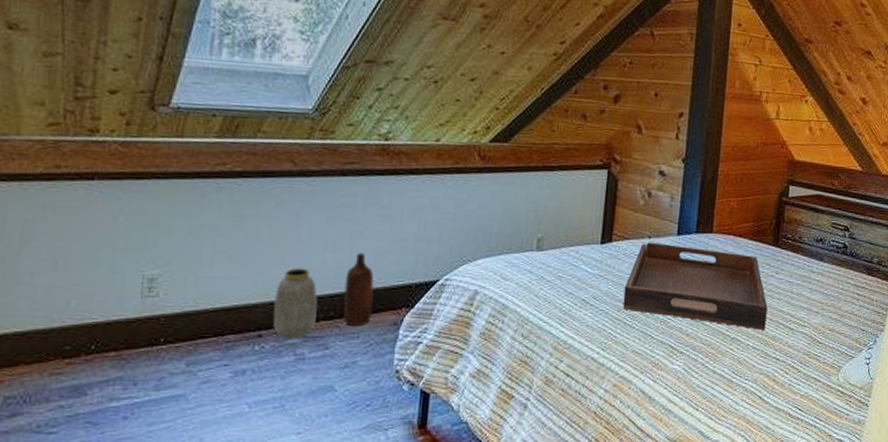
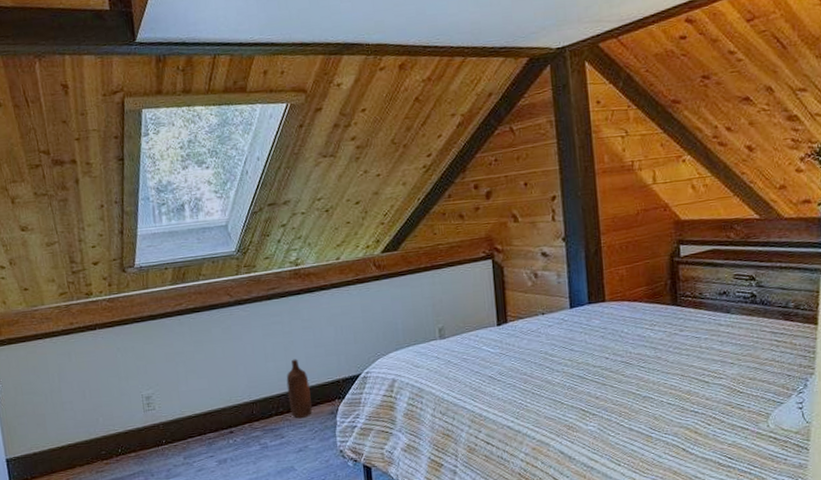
vase: present [272,268,318,339] -> none [236,376,271,433]
serving tray: present [623,242,768,330] -> none [527,317,678,386]

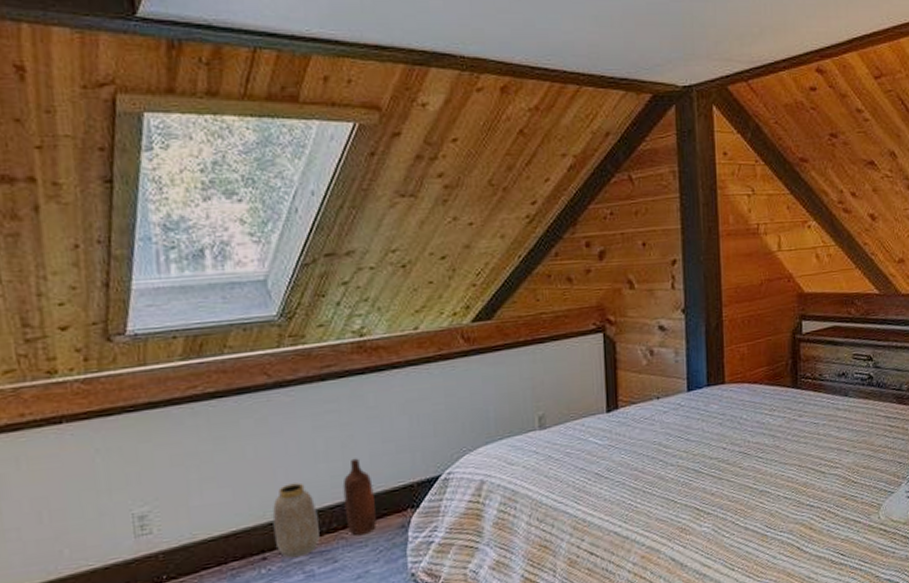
vase: none [236,376,271,433] -> present [272,482,320,558]

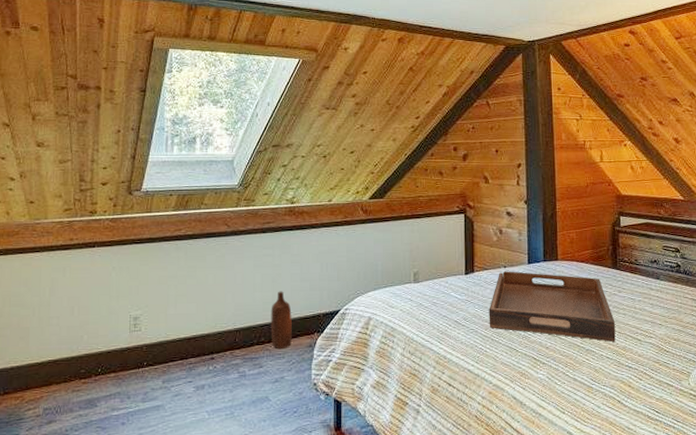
vase: present [272,482,320,558] -> none [221,305,252,361]
serving tray: none [638,401,795,479] -> present [489,271,616,342]

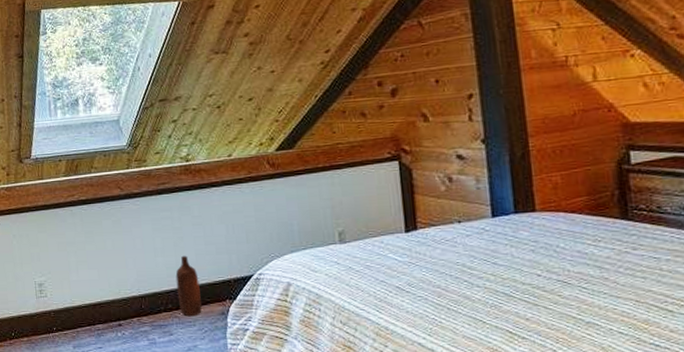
serving tray: present [489,271,616,342] -> none [440,226,632,313]

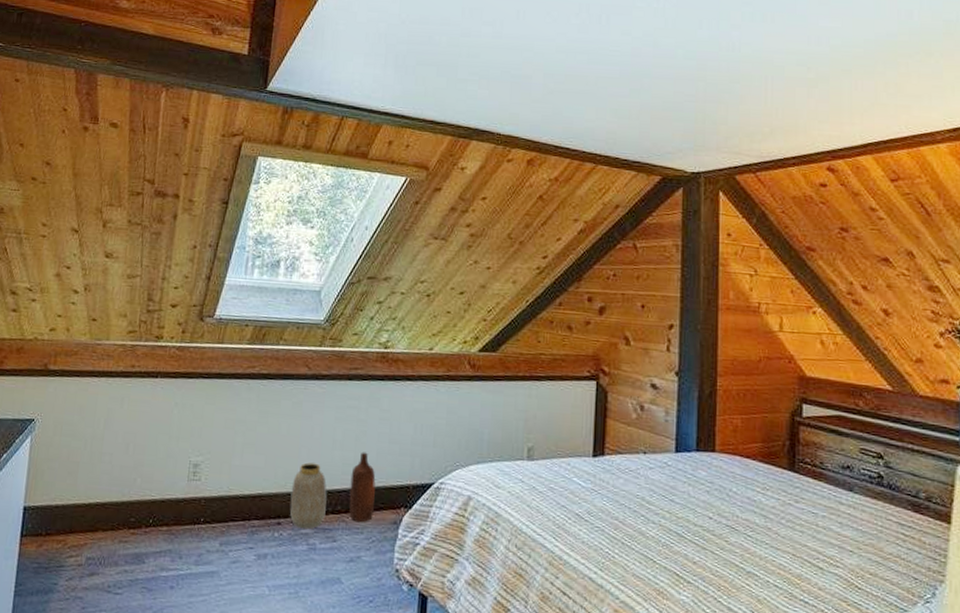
vase: none [125,270,159,327] -> present [289,462,327,529]

